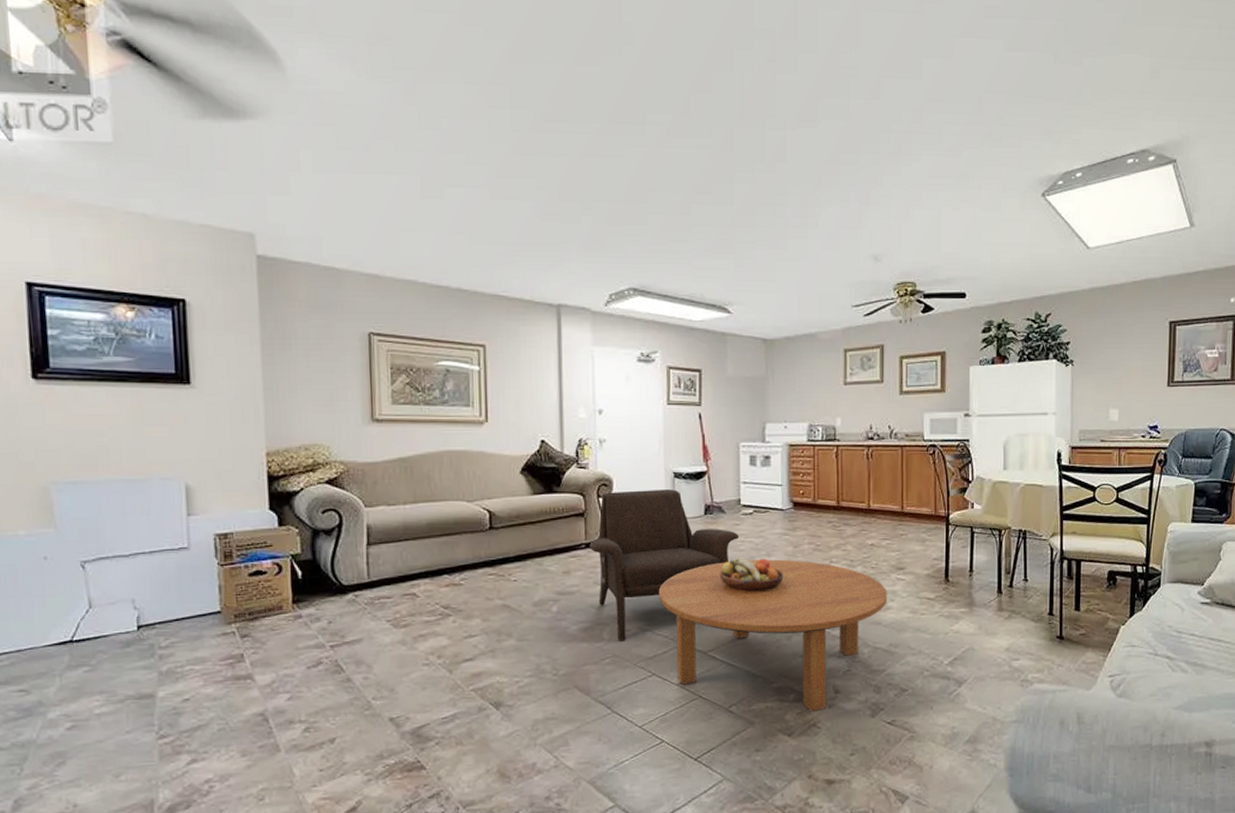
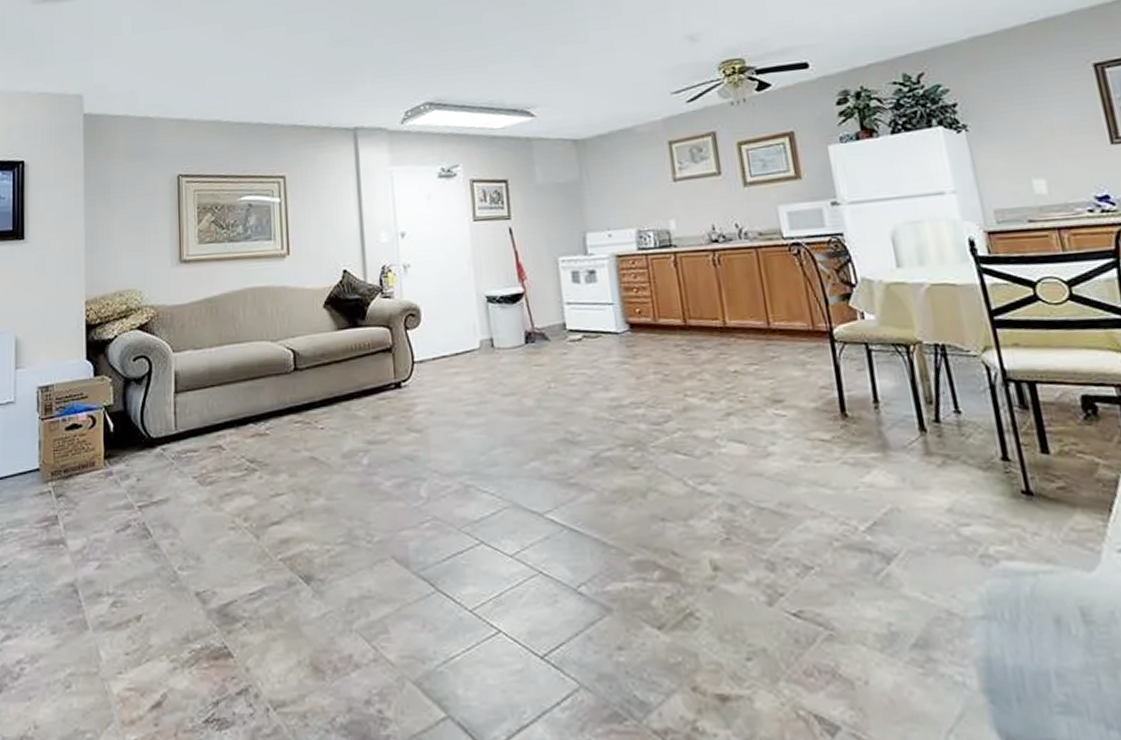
armchair: present [589,489,740,641] -> none [399,316,569,500]
coffee table: present [658,559,888,712] -> none [480,394,767,596]
fruit bowl: present [719,556,784,591] -> none [549,392,628,435]

